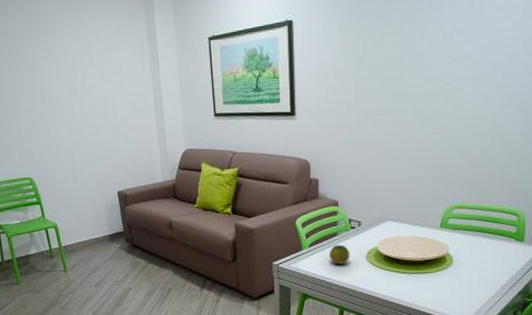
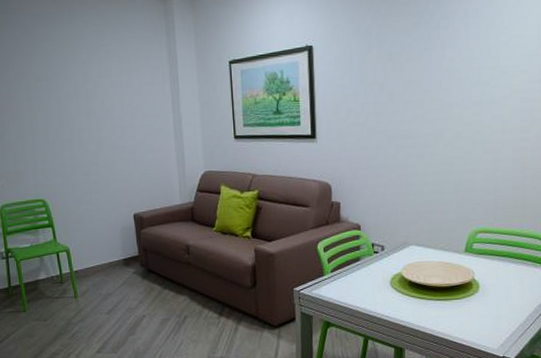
fruit: present [329,244,350,265] -> none [352,269,374,291]

